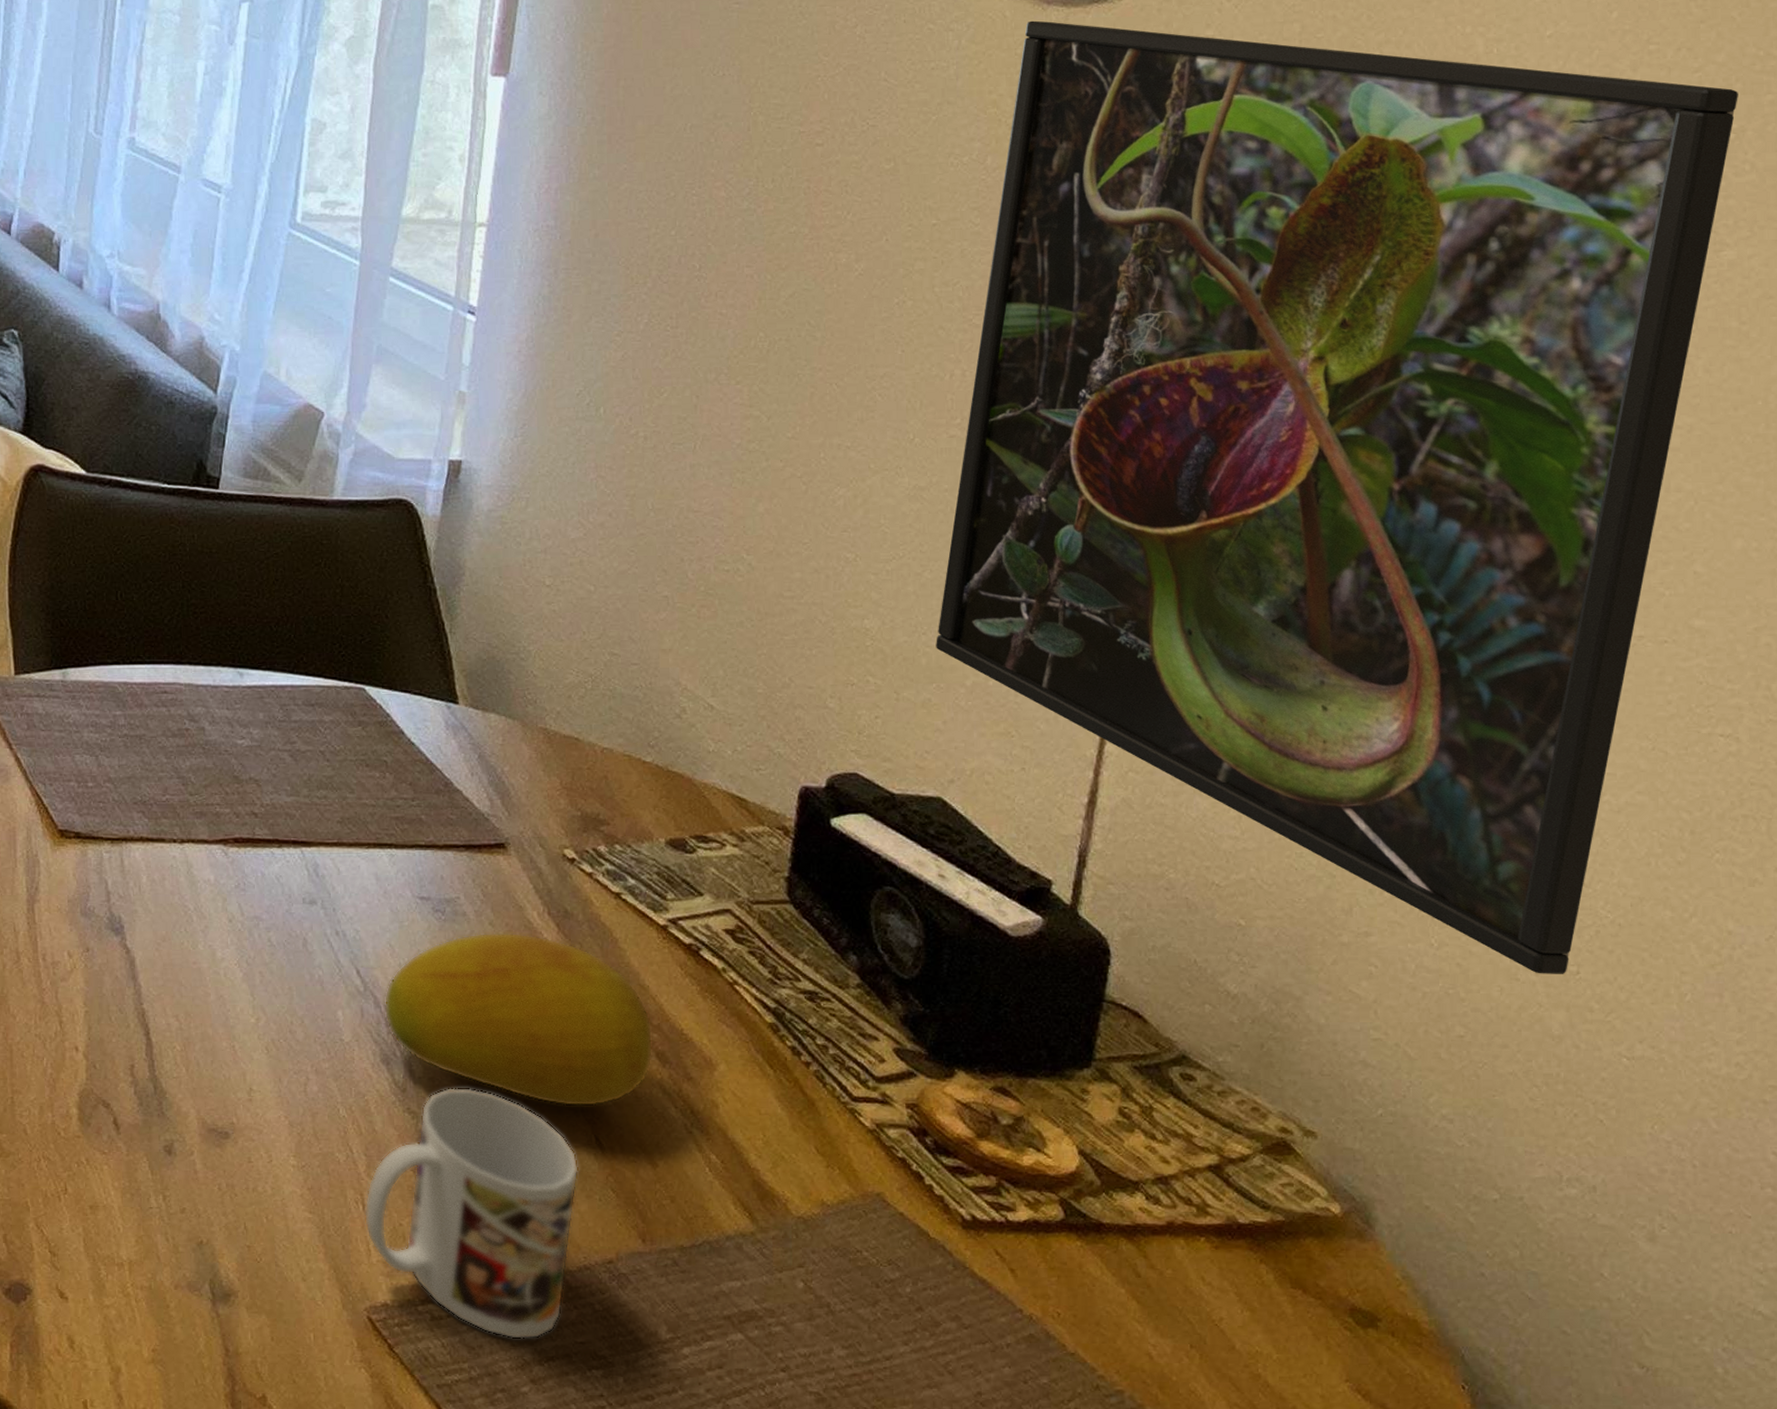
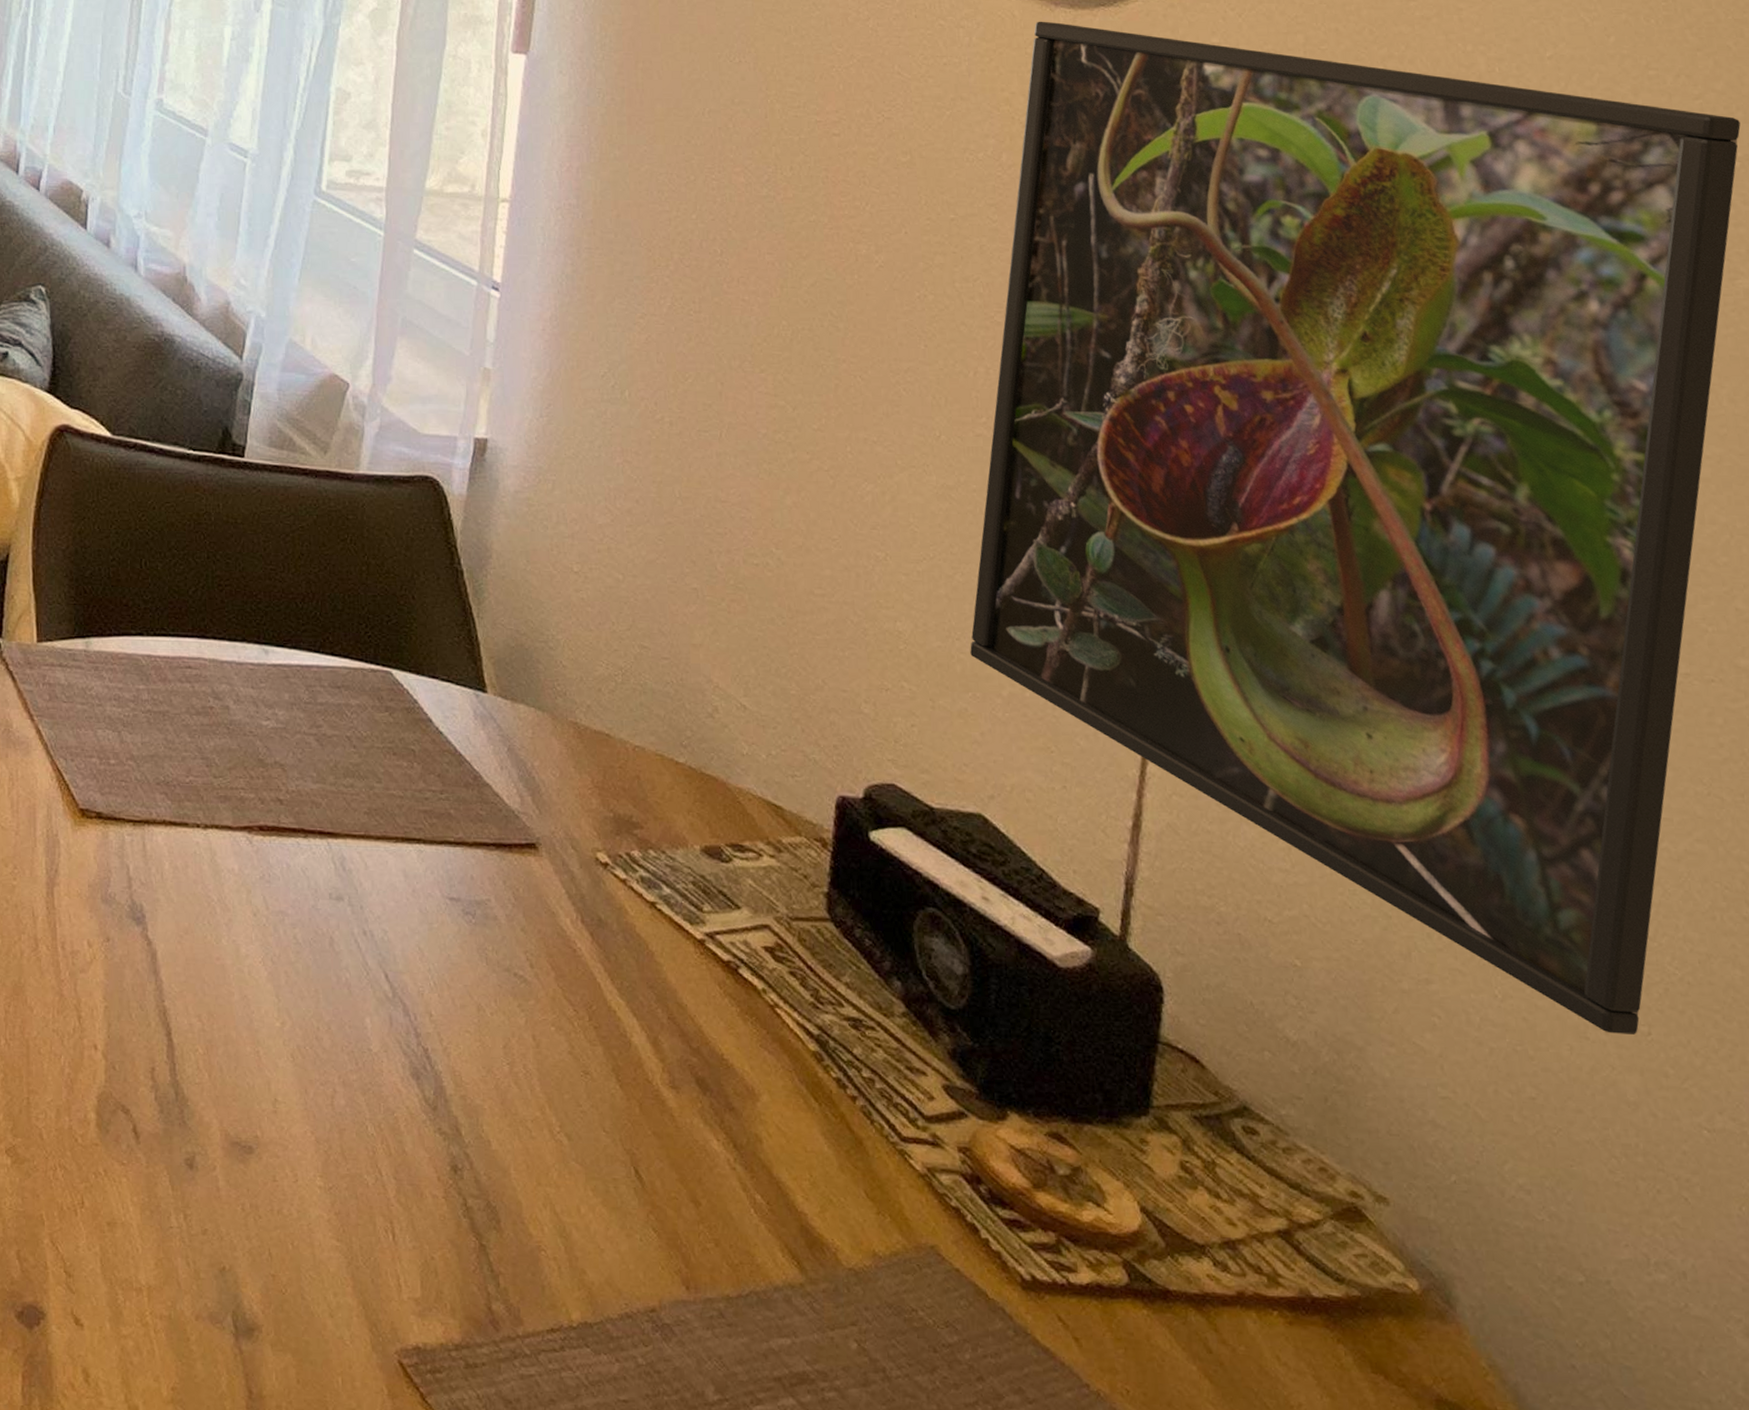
mug: present [364,1087,579,1340] -> none [394,1107,618,1395]
fruit: present [384,932,653,1107] -> none [413,939,693,1135]

